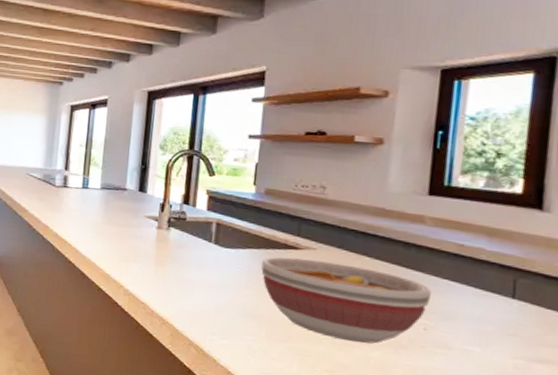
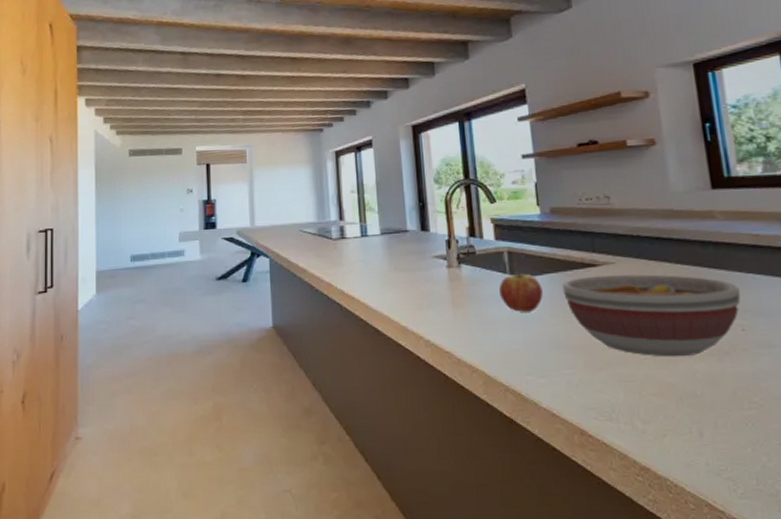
fruit: none [201,244,242,281] -> present [499,273,543,312]

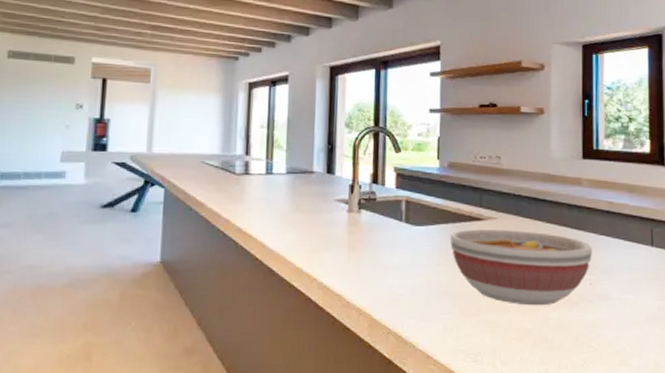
fruit: present [499,273,543,312] -> none [394,222,432,259]

